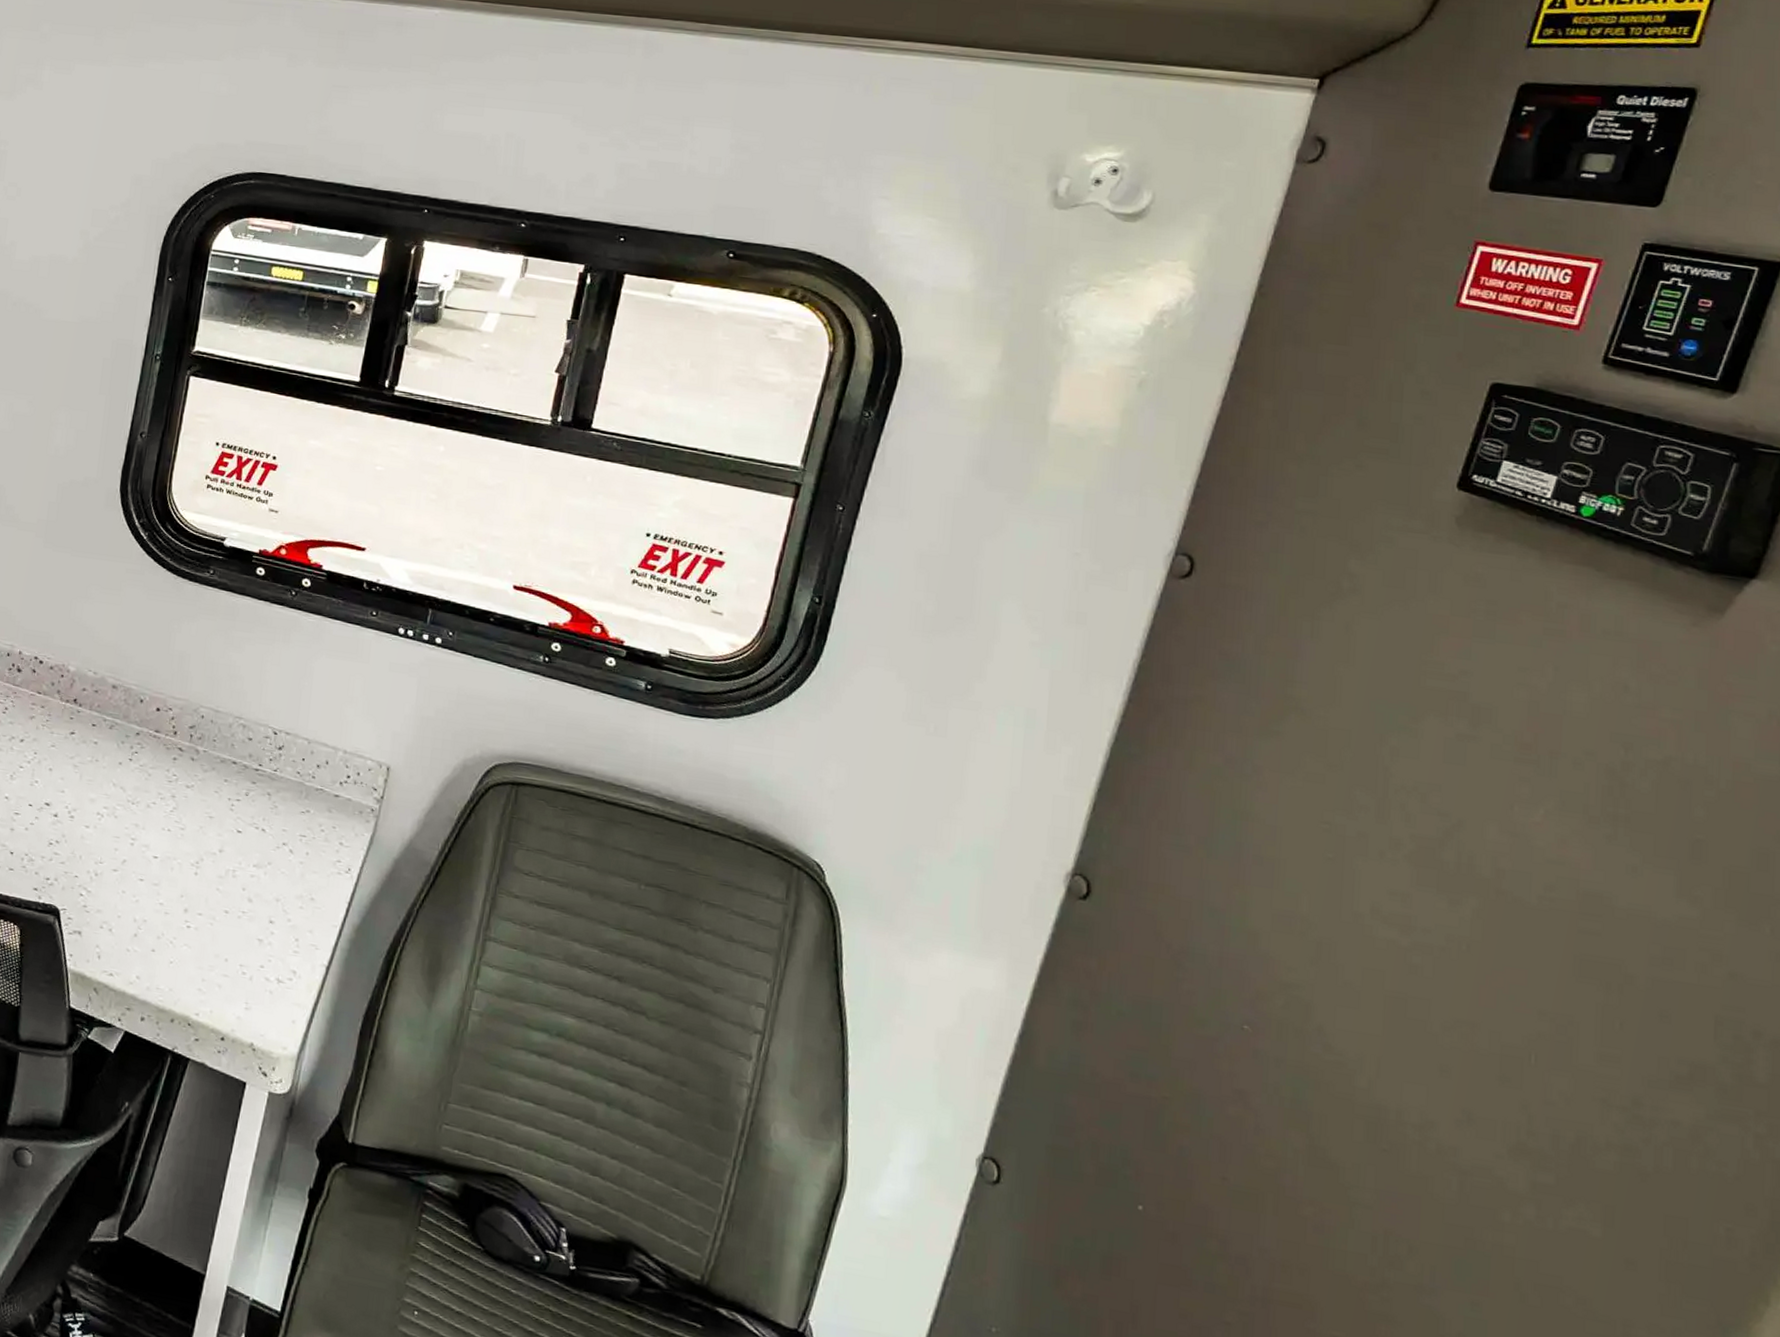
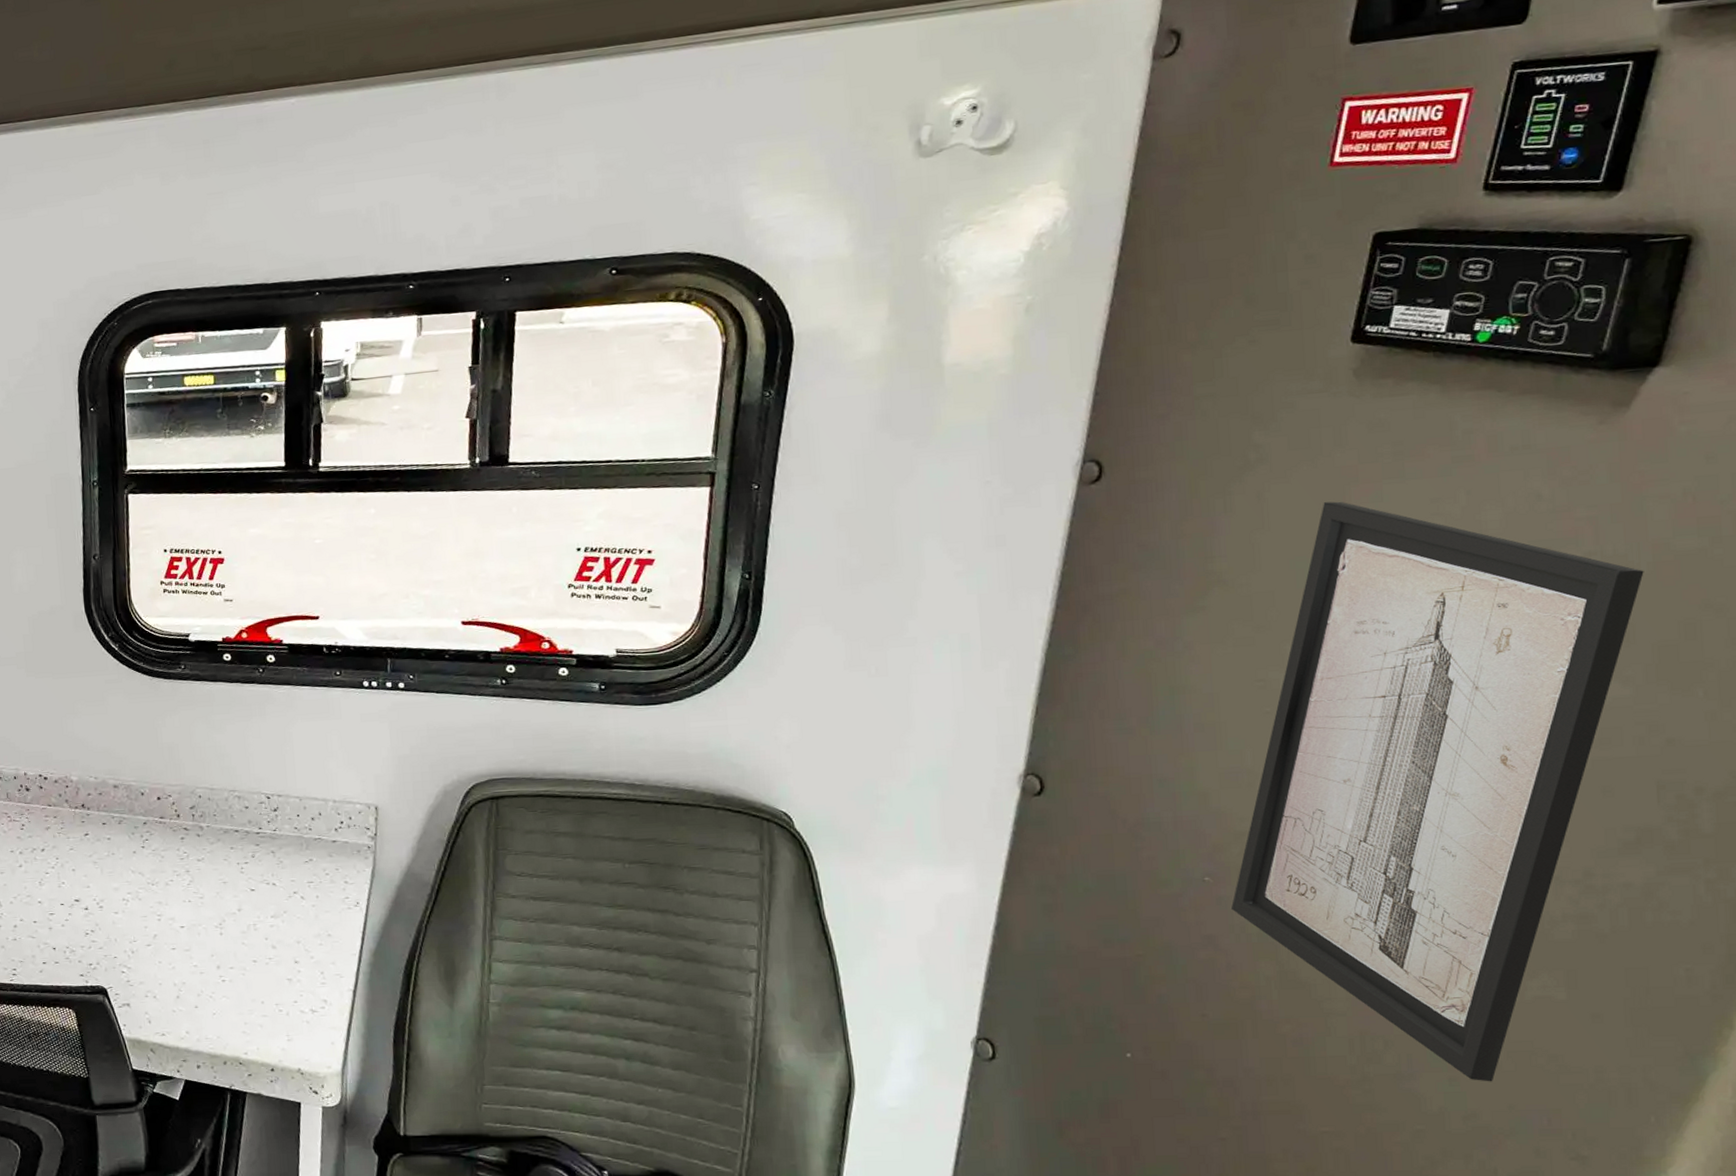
wall art: none [1267,648,1723,1315] -> present [1231,501,1644,1082]

